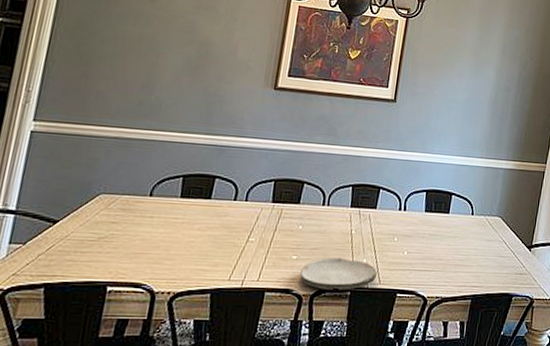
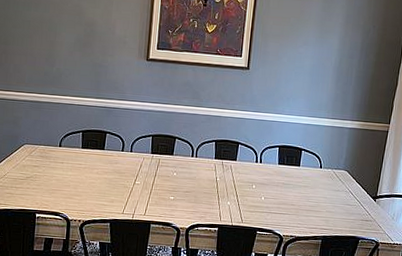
plate: present [299,257,377,290] -> none [176,199,240,226]

